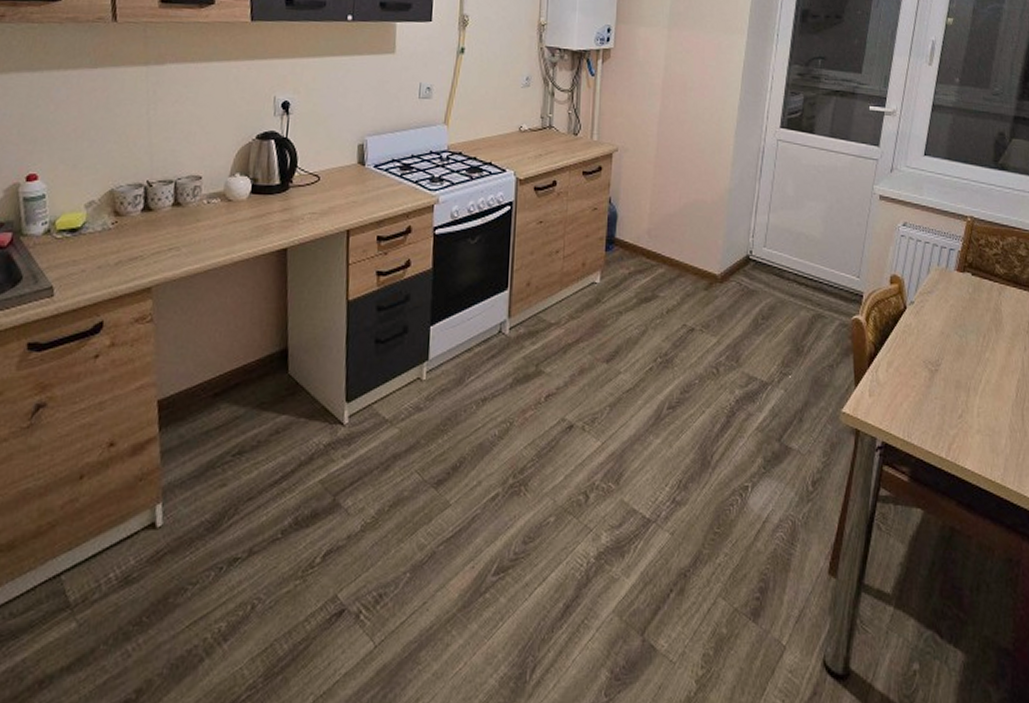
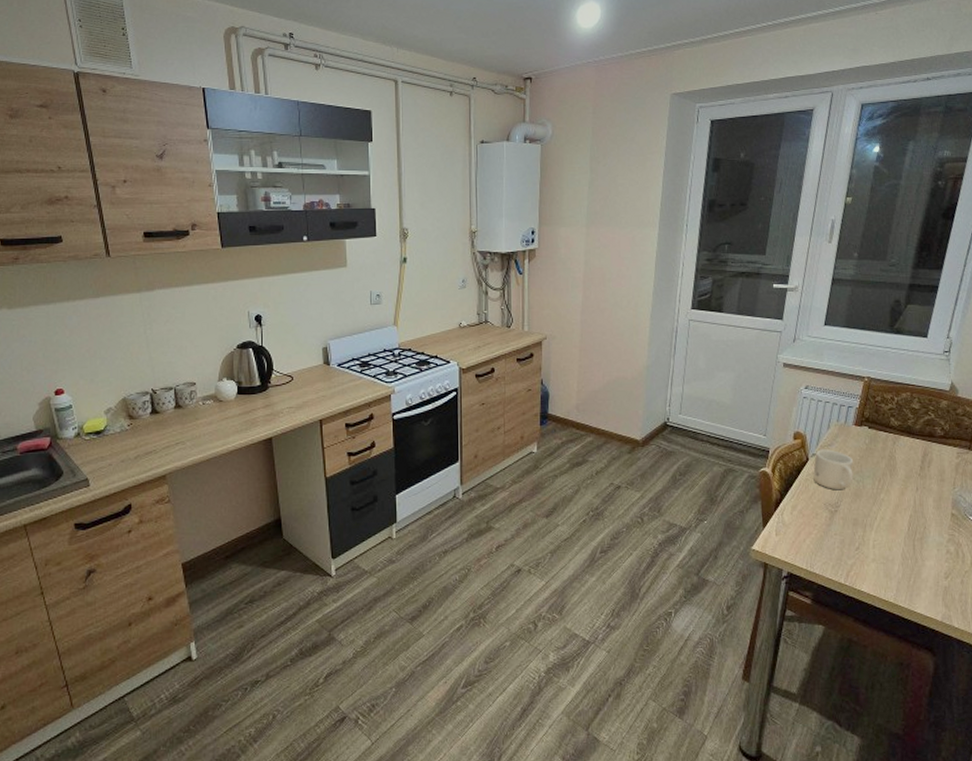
mug: none [911,297,956,346] -> present [813,449,854,491]

